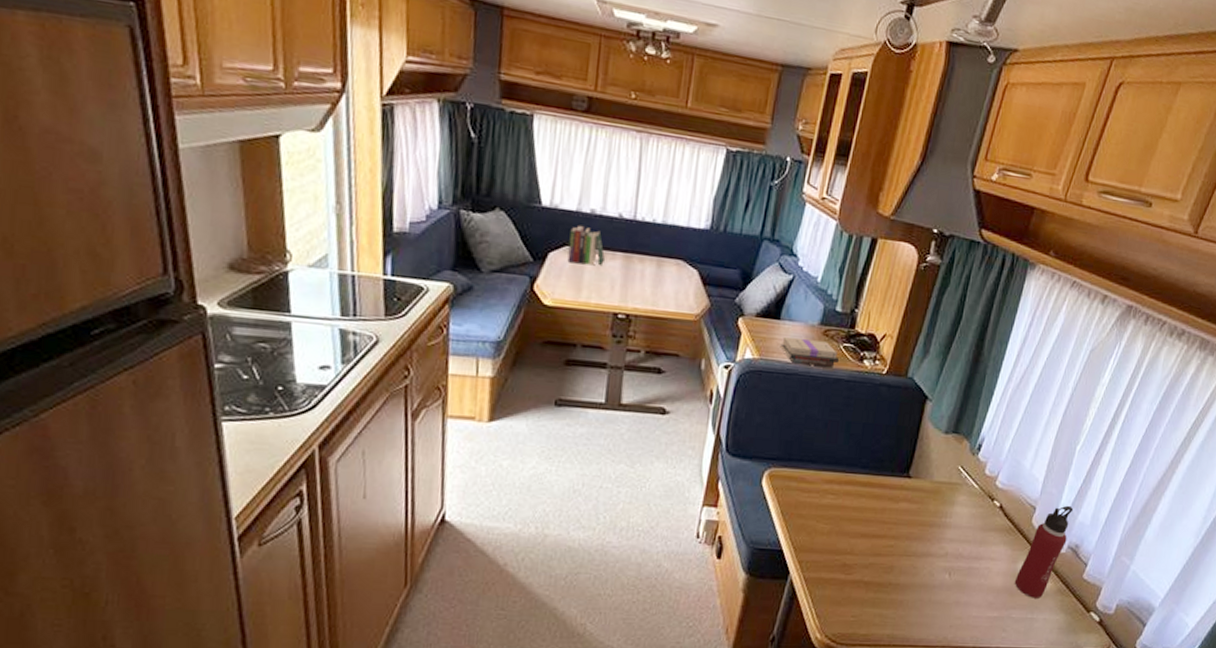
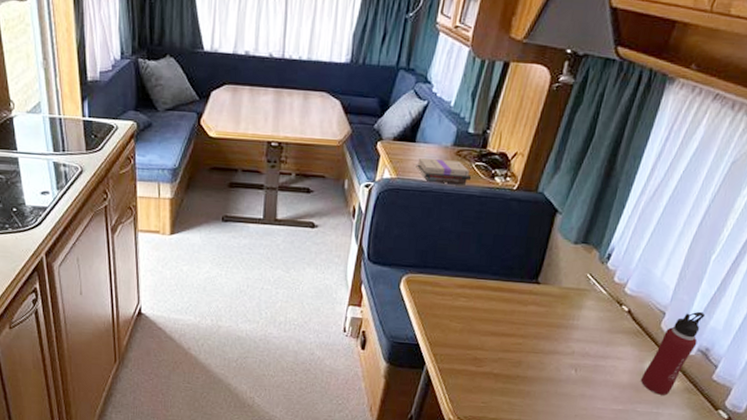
books: present [567,224,605,267] -> none [227,65,258,101]

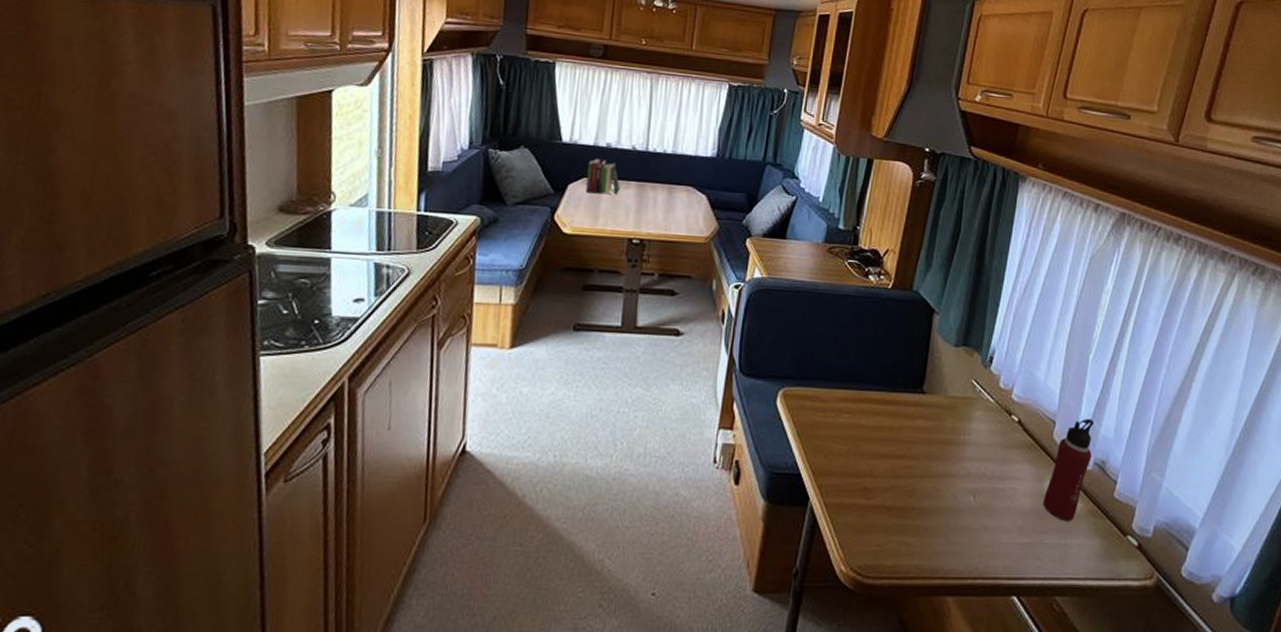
books: none [227,65,258,101] -> present [585,158,620,195]
books: present [415,157,472,184] -> none [787,255,846,283]

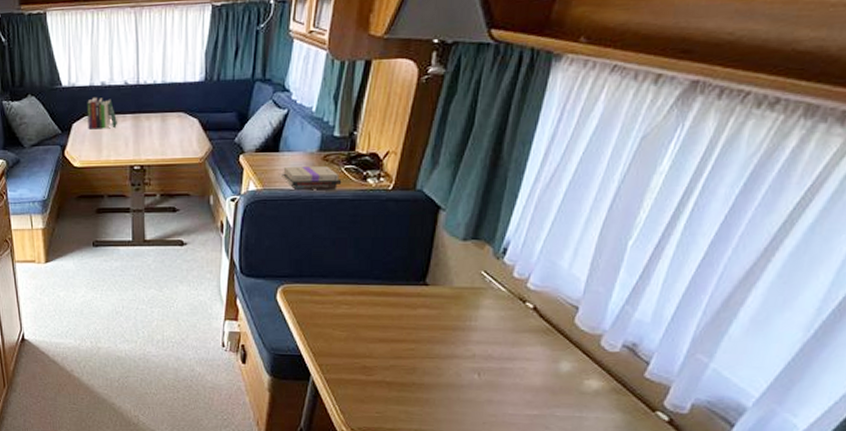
books: none [787,255,846,283] -> present [281,166,342,190]
water bottle: present [1042,418,1095,521] -> none [556,303,628,397]

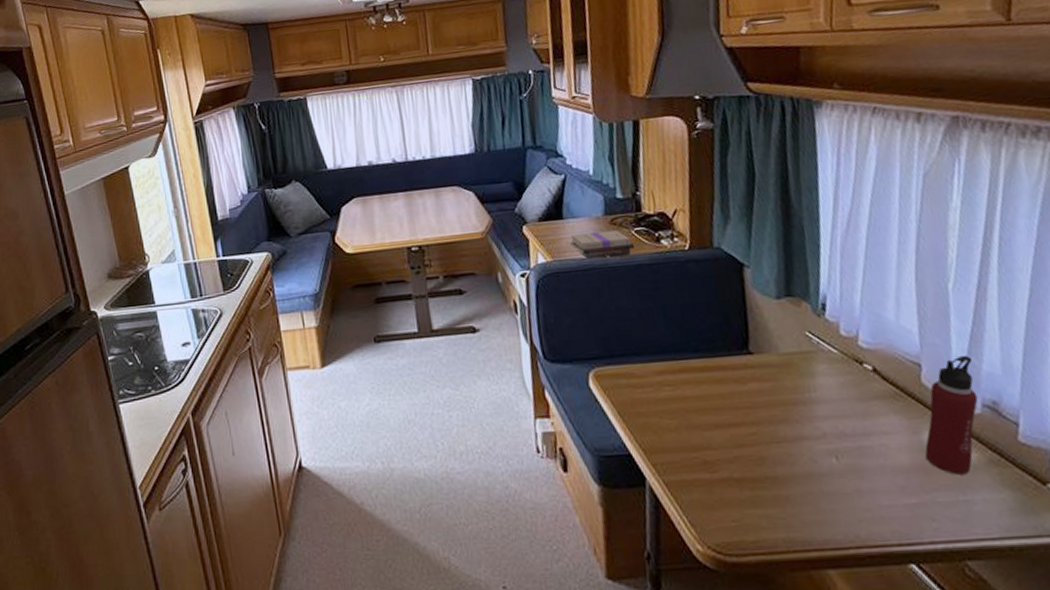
books: present [87,96,117,130] -> none [355,177,389,212]
water bottle: none [556,303,628,397] -> present [924,355,978,475]

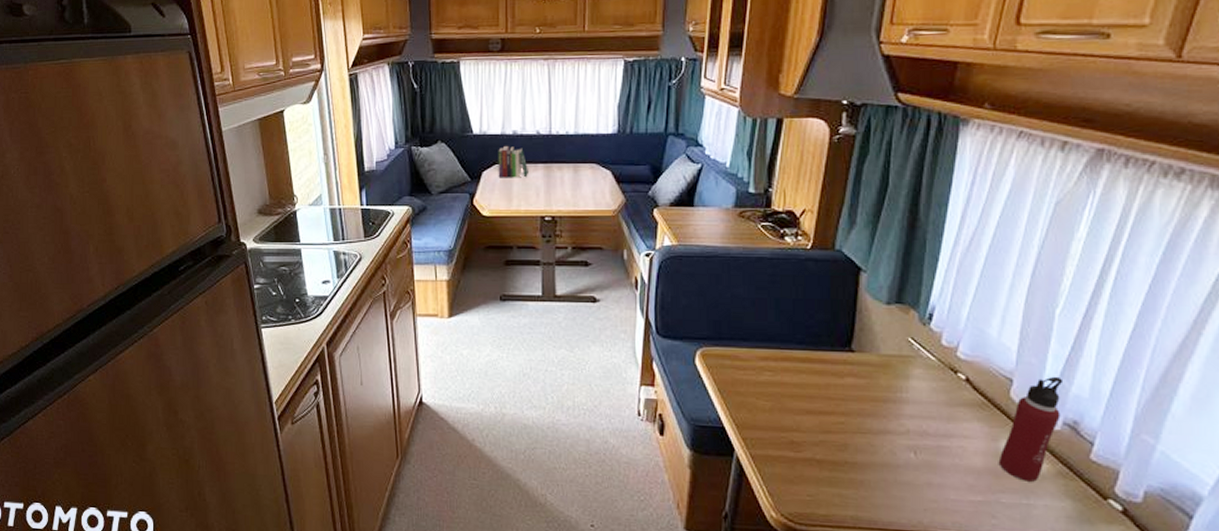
books: none [355,177,389,212] -> present [498,145,528,178]
books: present [570,230,635,258] -> none [697,221,759,246]

